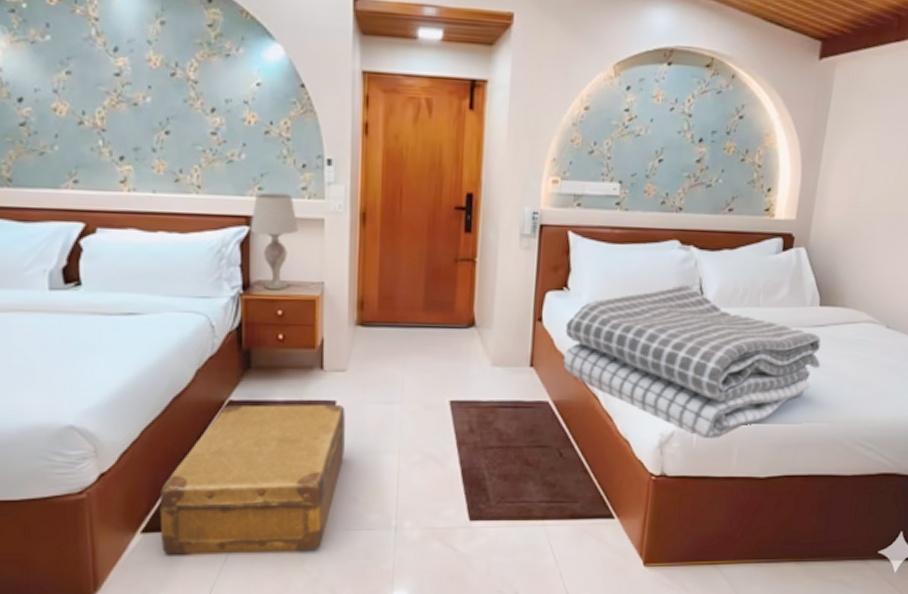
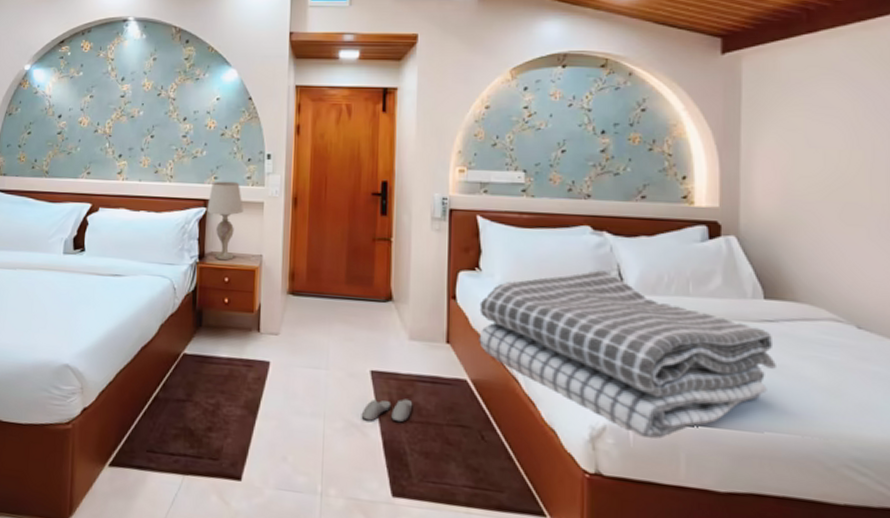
suitcase: present [159,404,345,555] -> none [123,358,278,506]
slippers: none [439,426,494,451] -> present [361,398,413,423]

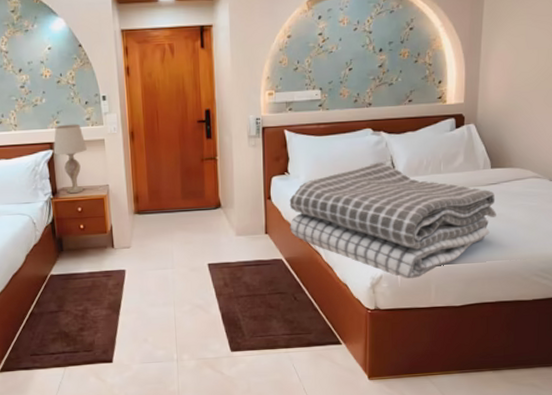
slippers: present [361,398,413,423] -> none [203,280,243,301]

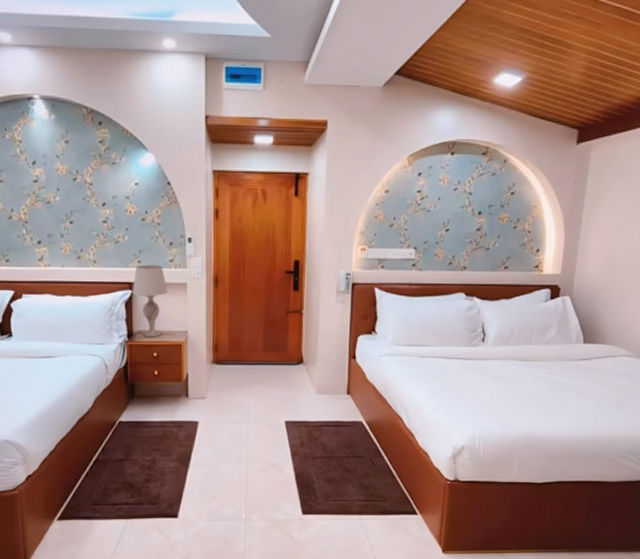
towel: present [289,162,496,279] -> none [373,328,586,452]

